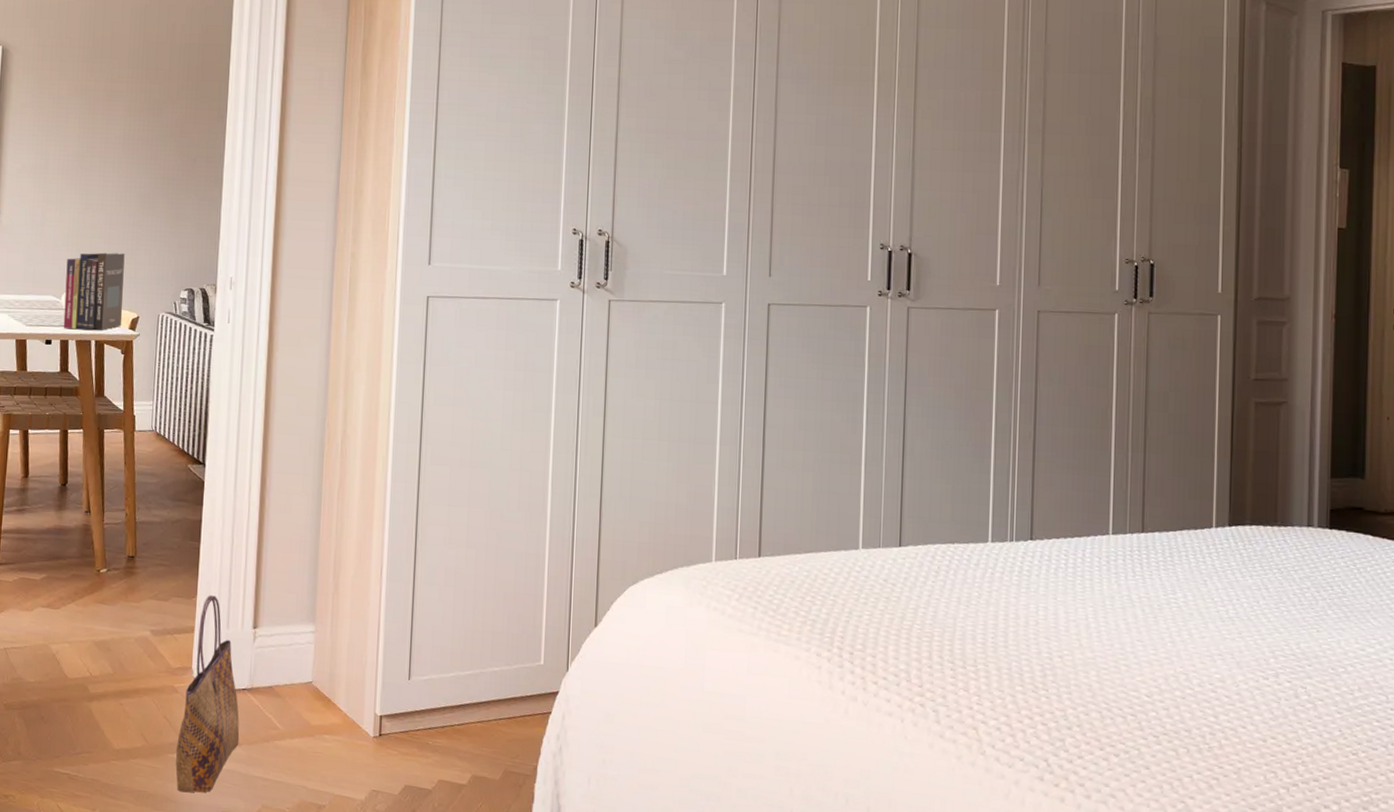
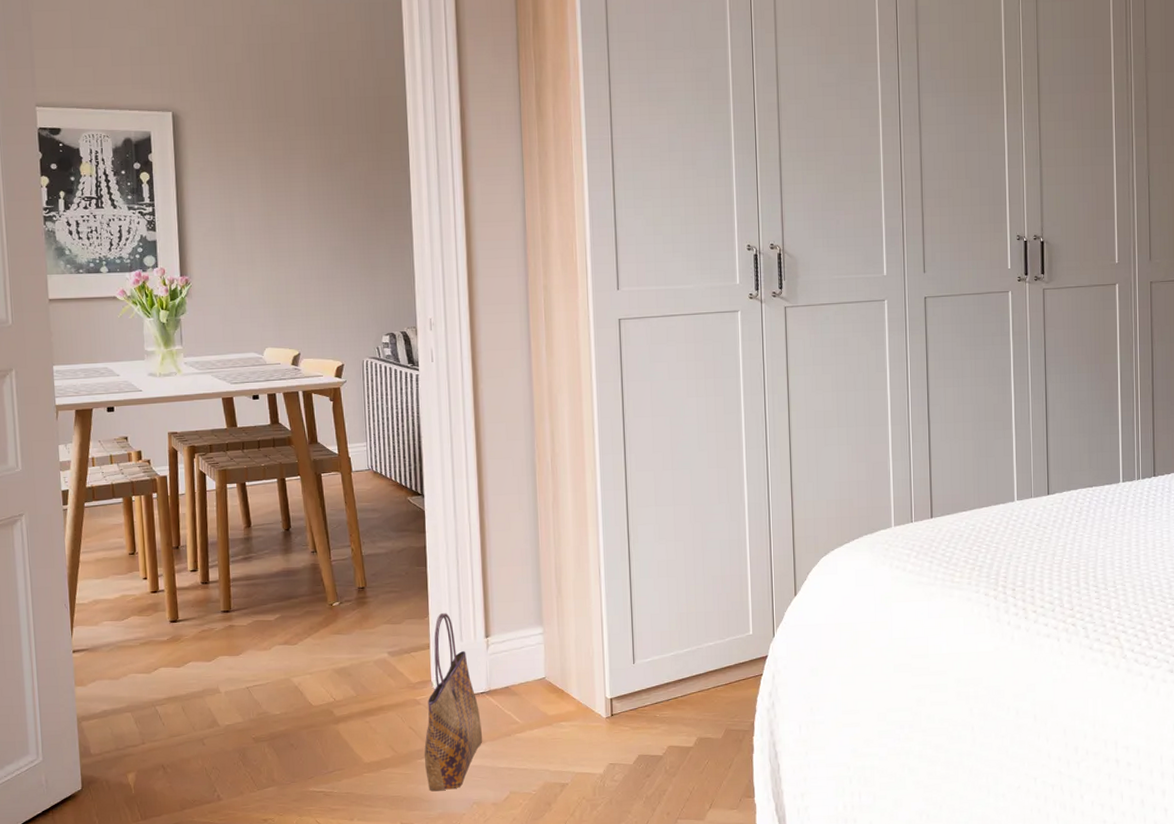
books: present [63,252,125,331] -> none [265,306,328,383]

